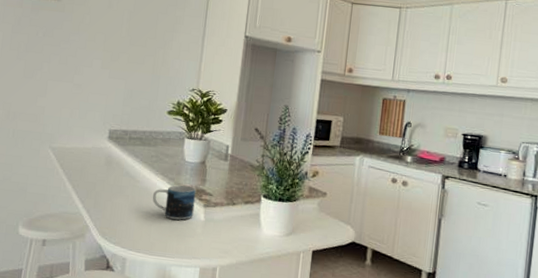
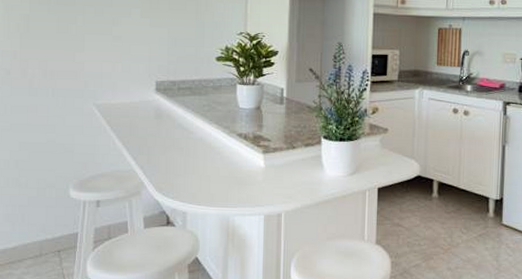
mug: present [152,185,196,220] -> none [208,133,254,169]

